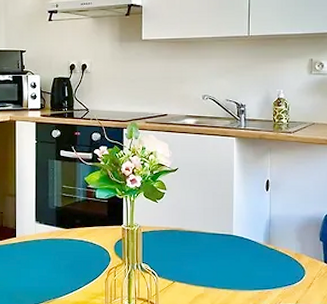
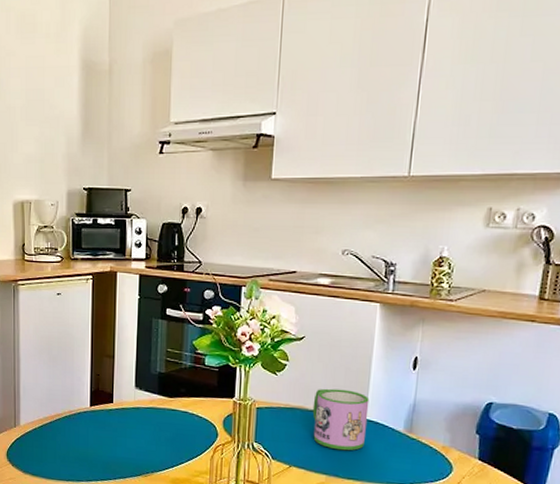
mug: none [189,211,234,264] -> present [312,388,370,451]

